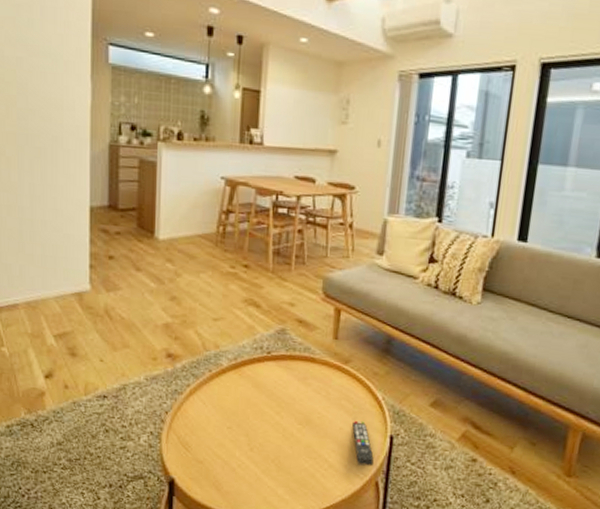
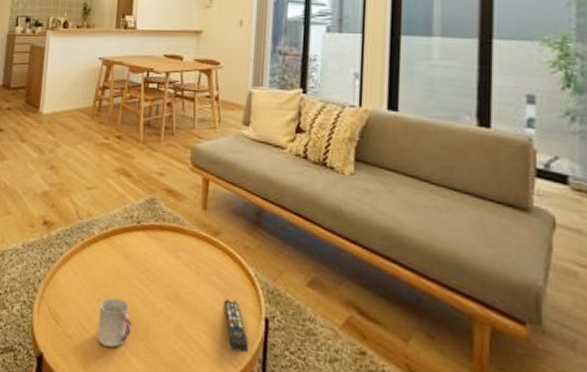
cup: none [229,425,263,469] -> present [97,298,132,348]

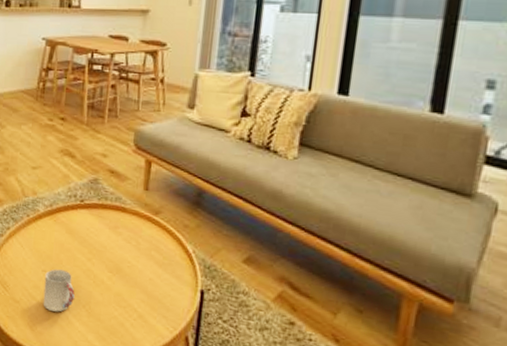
remote control: present [224,298,248,353] -> none [162,272,184,321]

